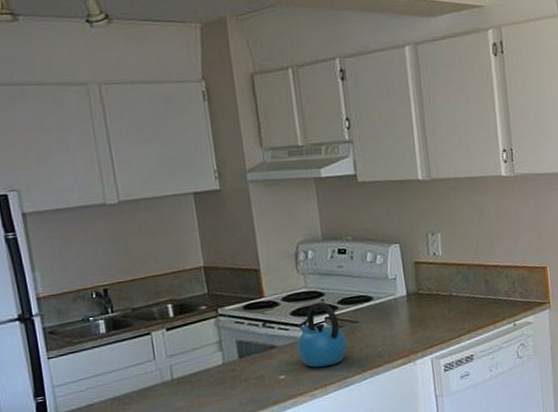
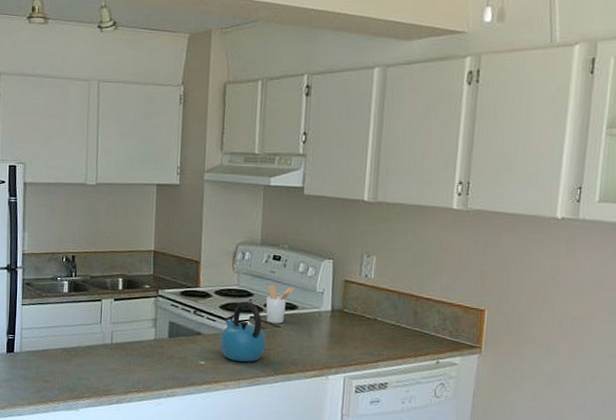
utensil holder: none [338,278,367,320] -> present [266,284,295,324]

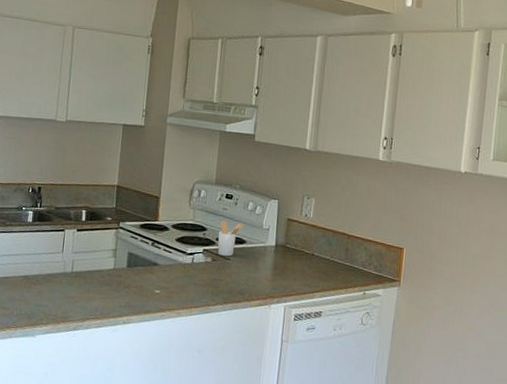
kettle: present [220,301,266,362] -> none [174,235,217,292]

